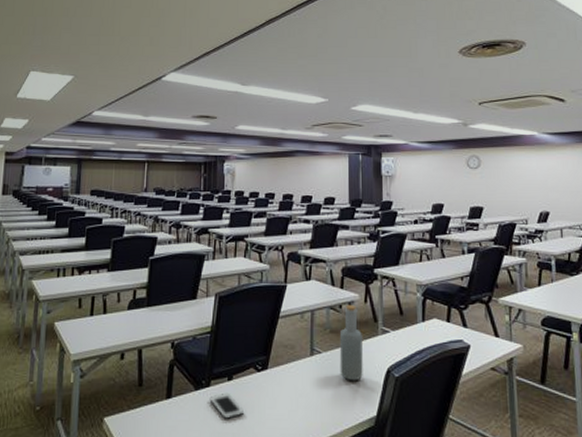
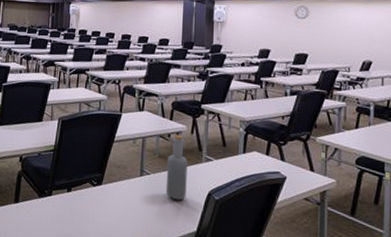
cell phone: present [209,392,244,419] -> none [51,201,80,224]

